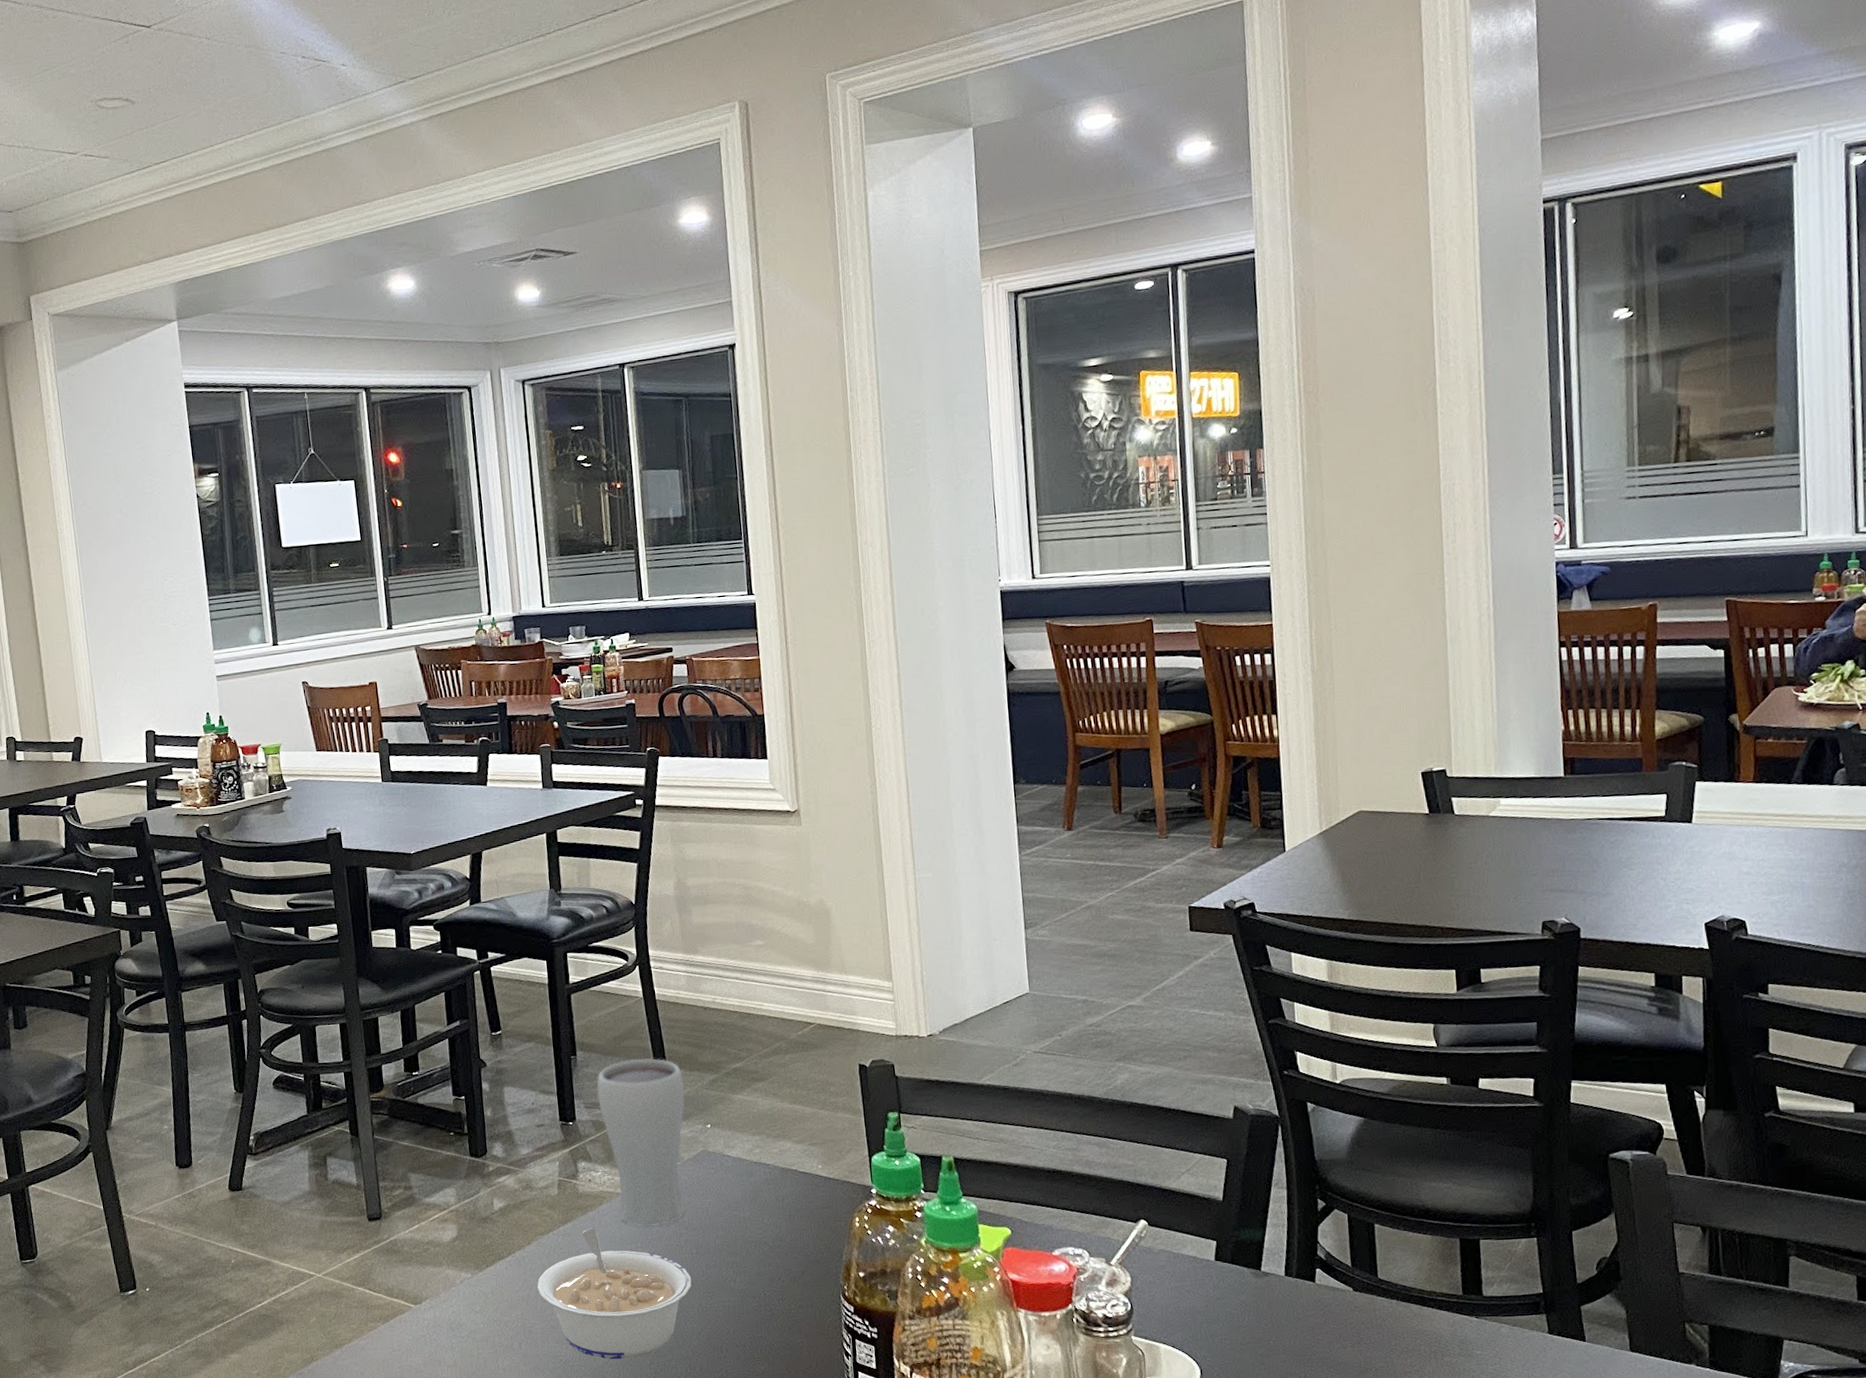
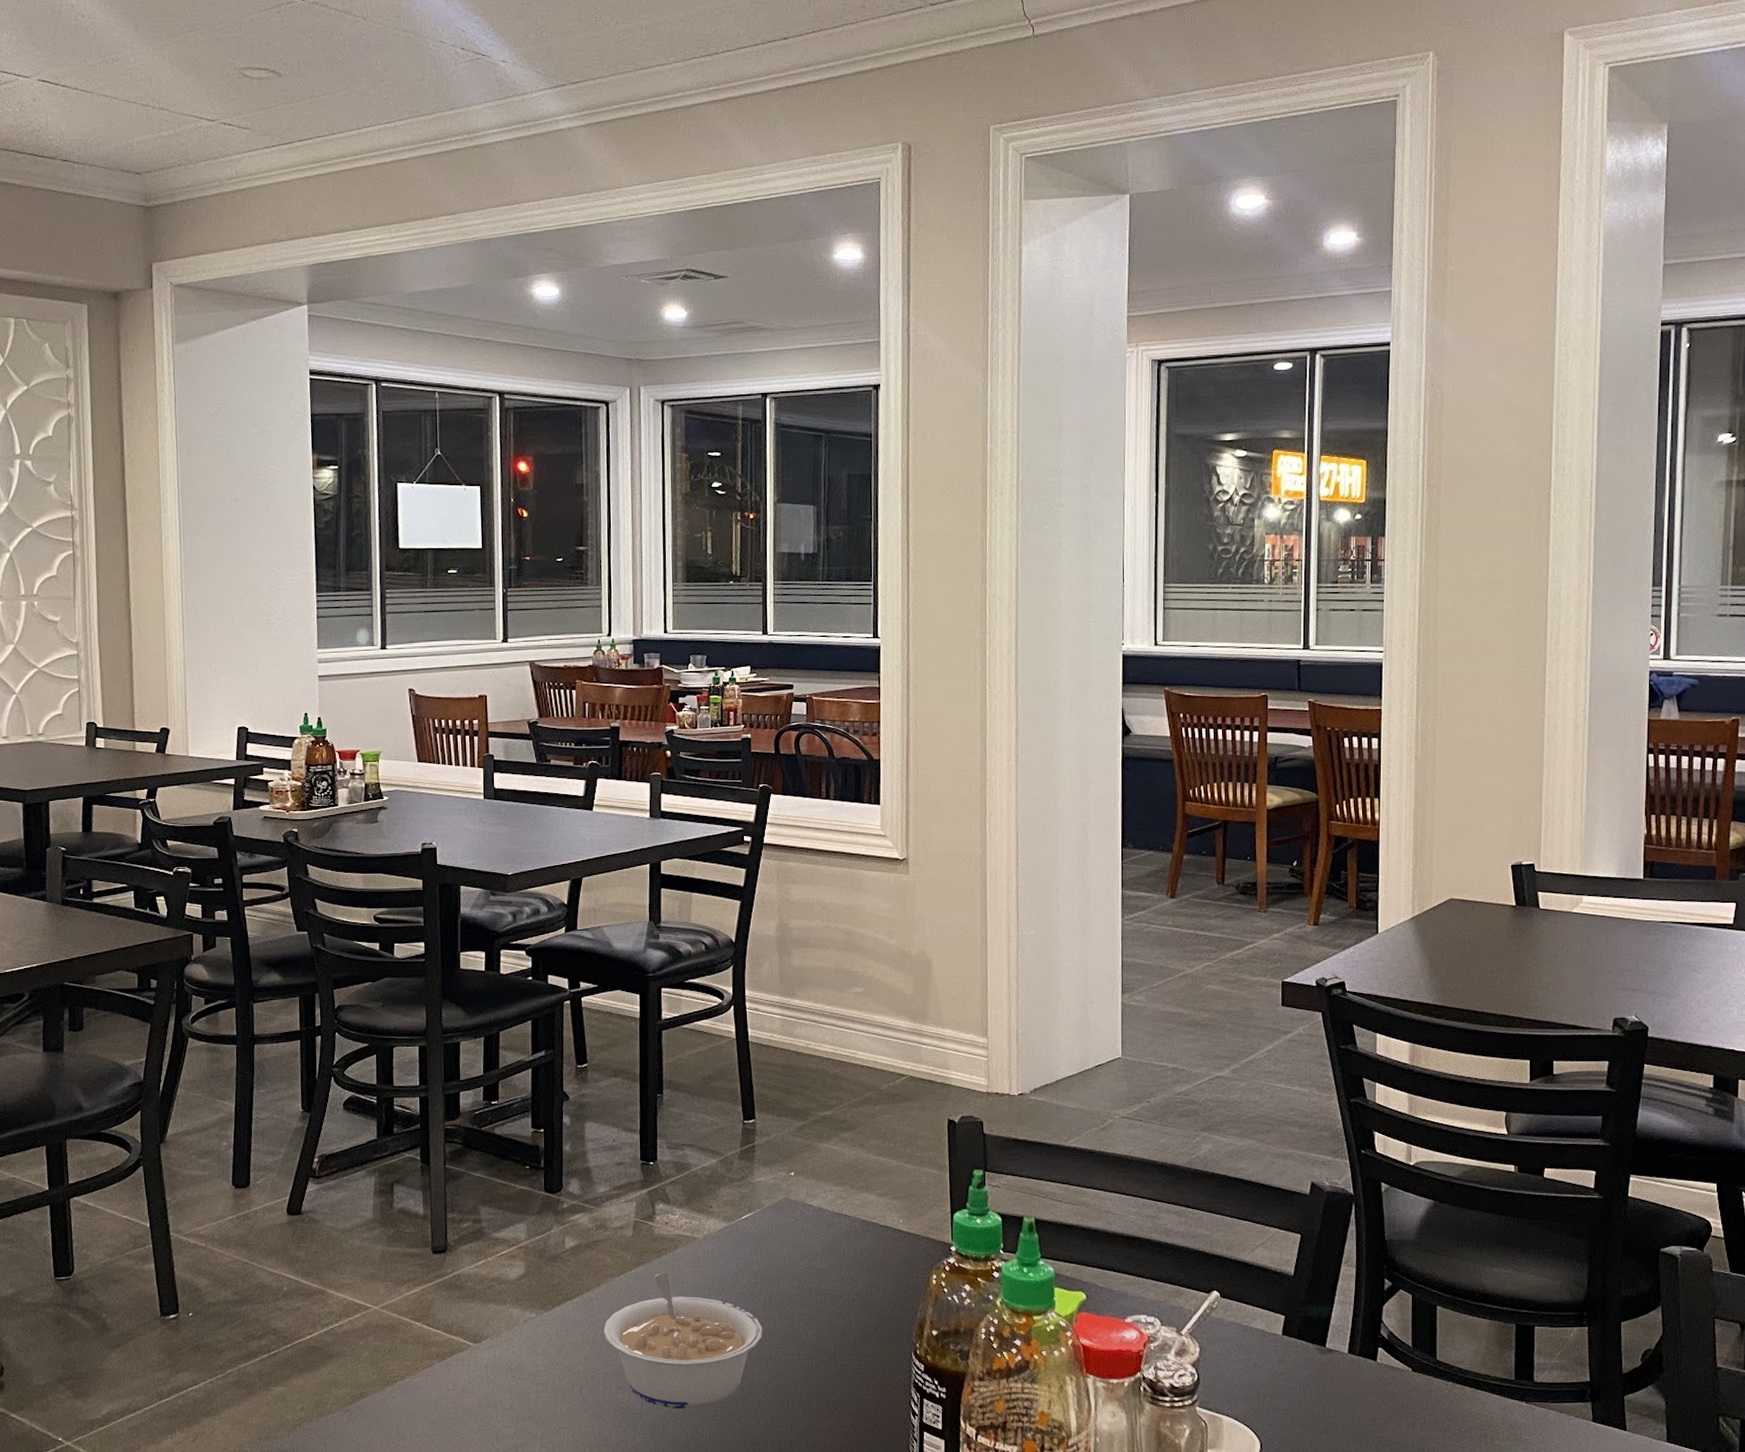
drinking glass: present [596,1058,685,1227] -> none [681,1100,771,1274]

